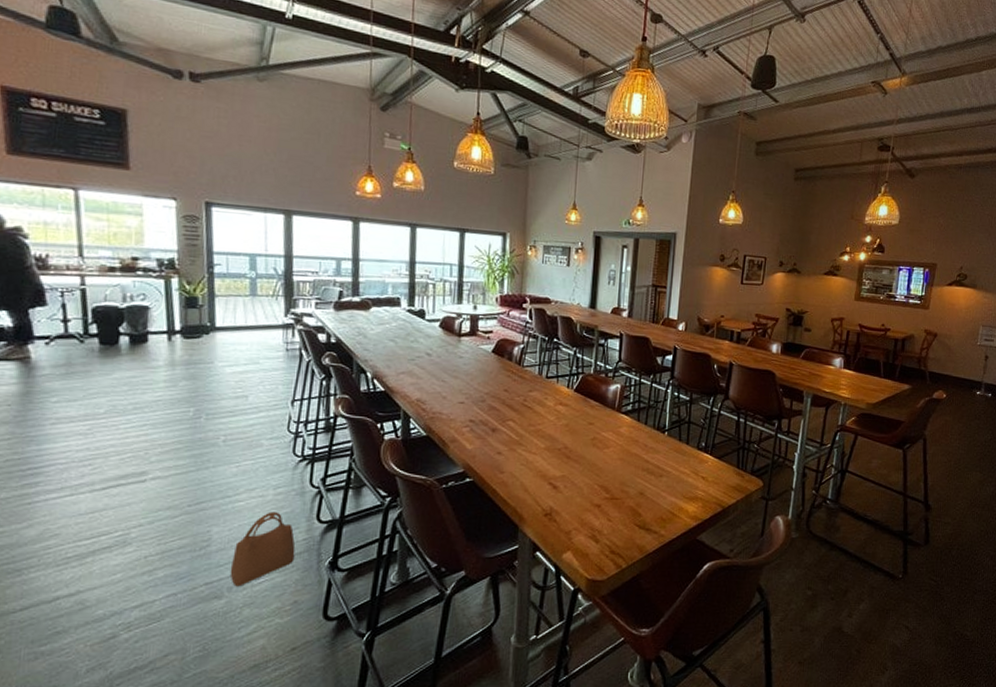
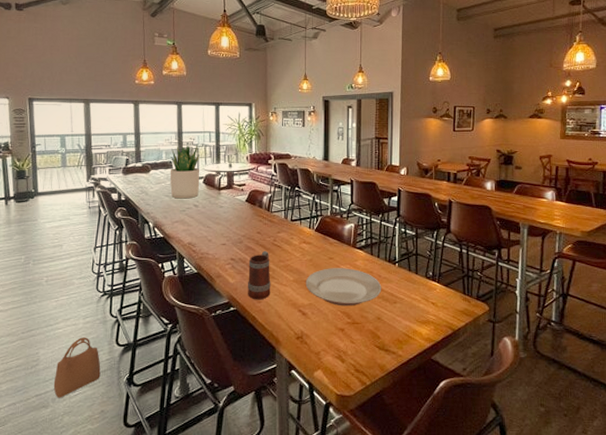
planter: none [396,276,436,346] -> present [170,142,200,199]
beer mug: none [488,411,518,470] -> present [247,250,271,300]
plate: none [558,435,647,480] -> present [305,268,382,307]

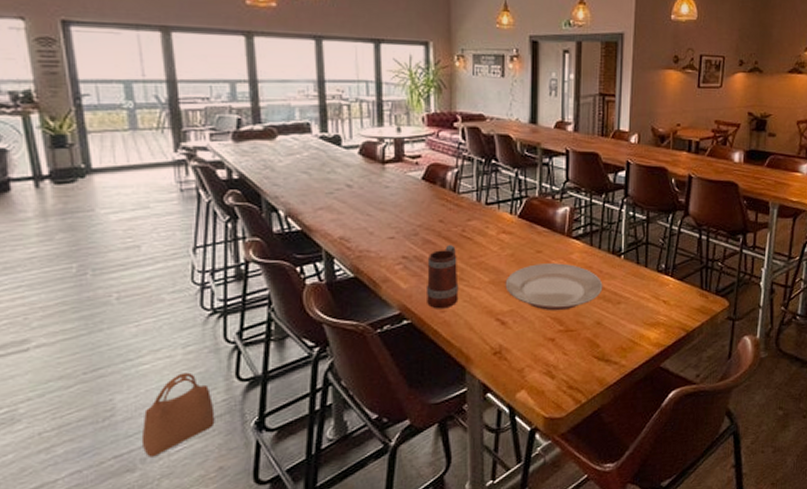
planter: present [170,142,200,199] -> none [307,96,354,176]

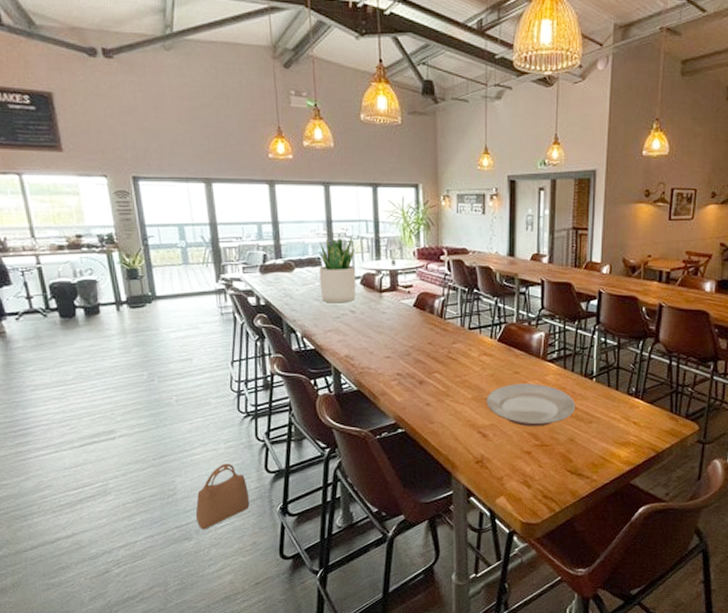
planter: none [307,96,354,176] -> present [318,234,357,303]
beer mug: present [425,244,459,309] -> none [417,364,445,421]

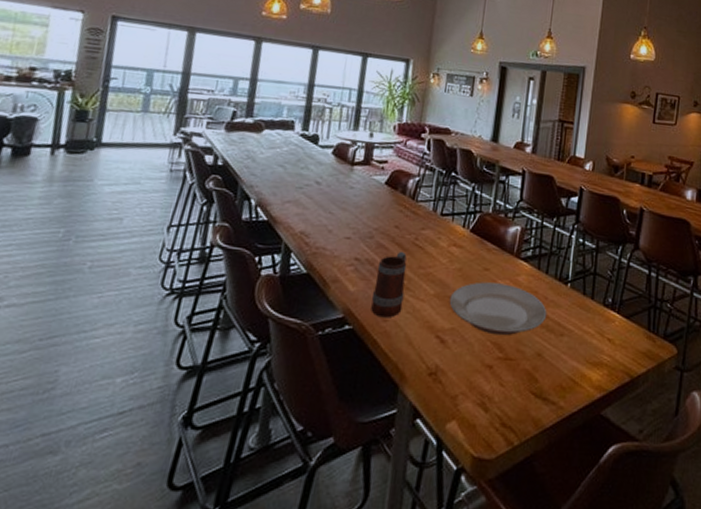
handbag: present [195,463,250,530] -> none [71,352,149,441]
planter: present [318,234,357,303] -> none [287,100,334,173]
beer mug: none [417,364,445,421] -> present [371,251,407,318]

